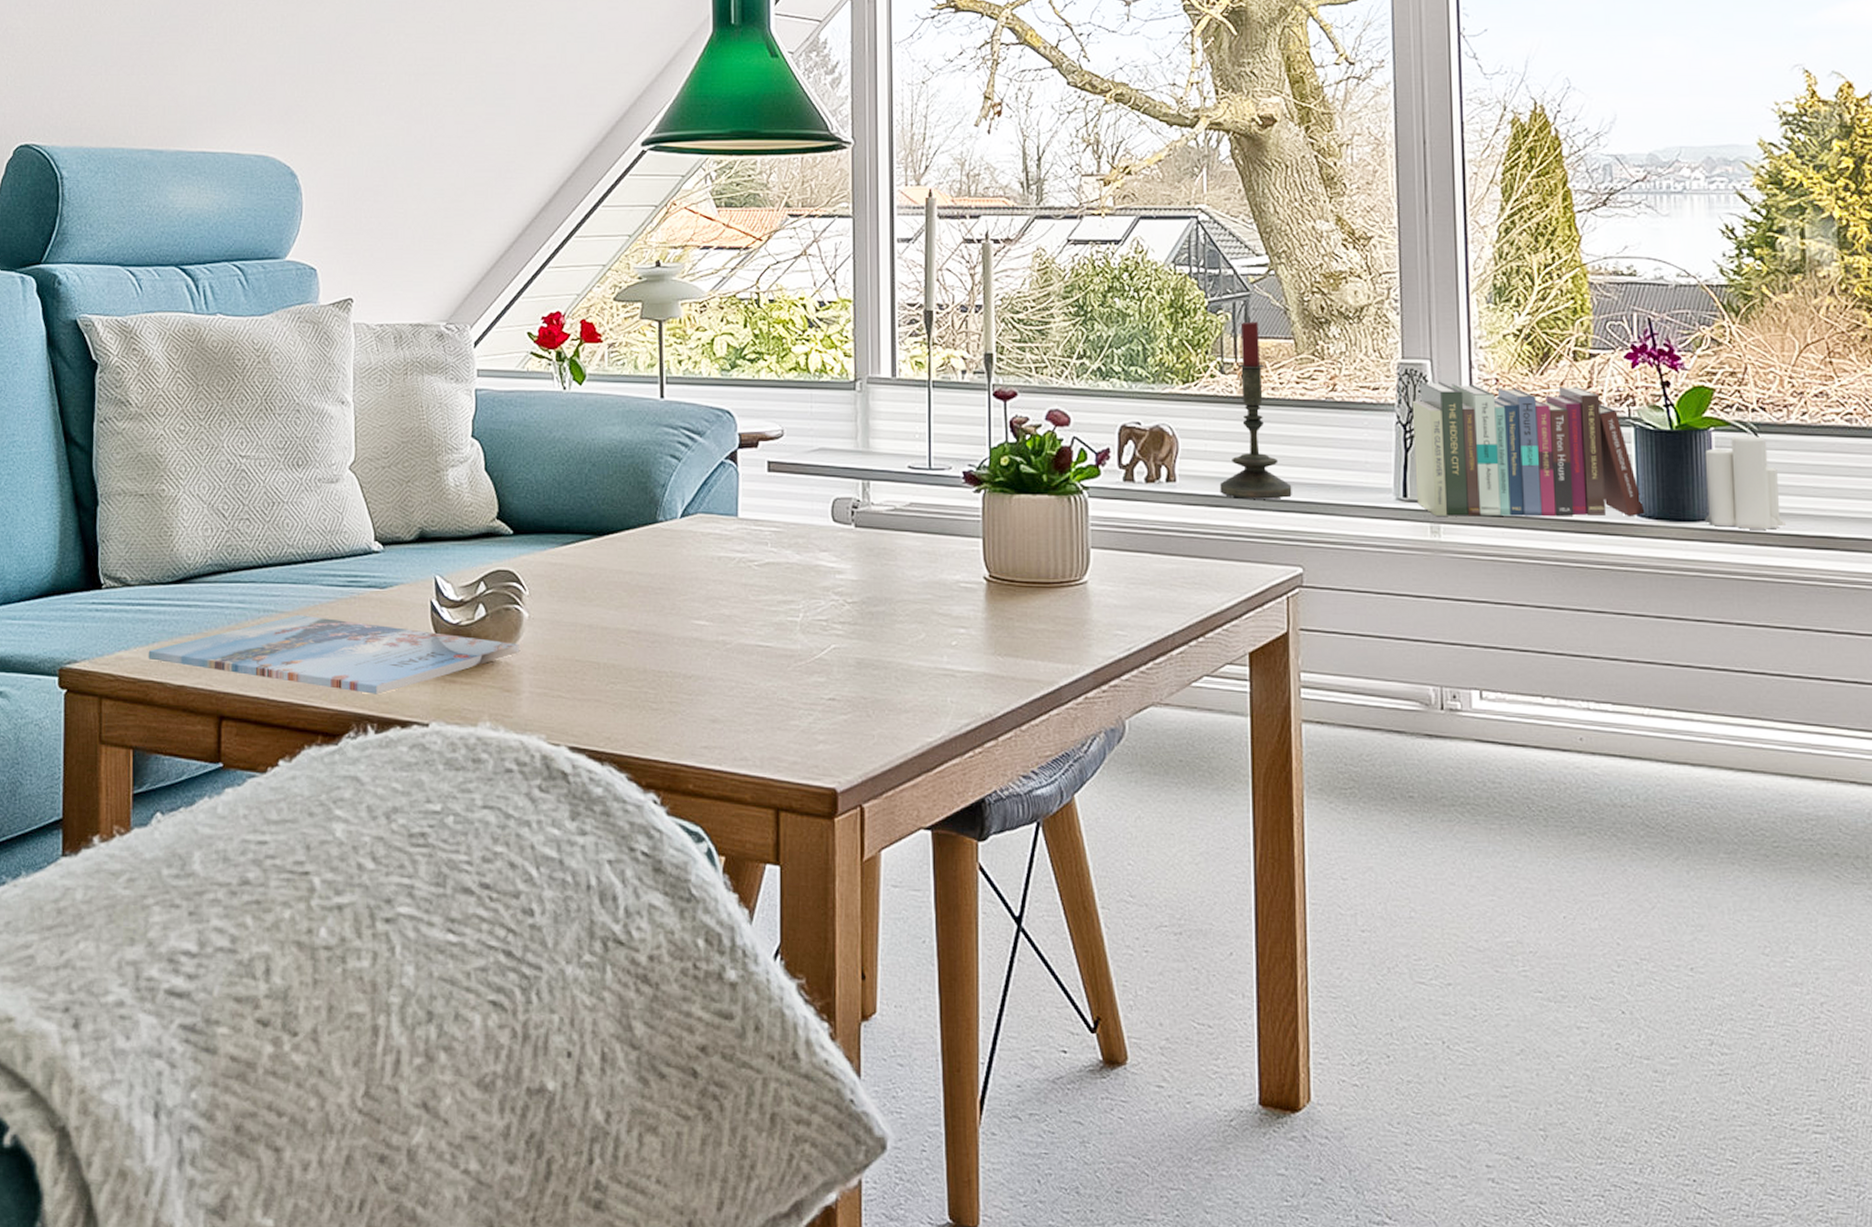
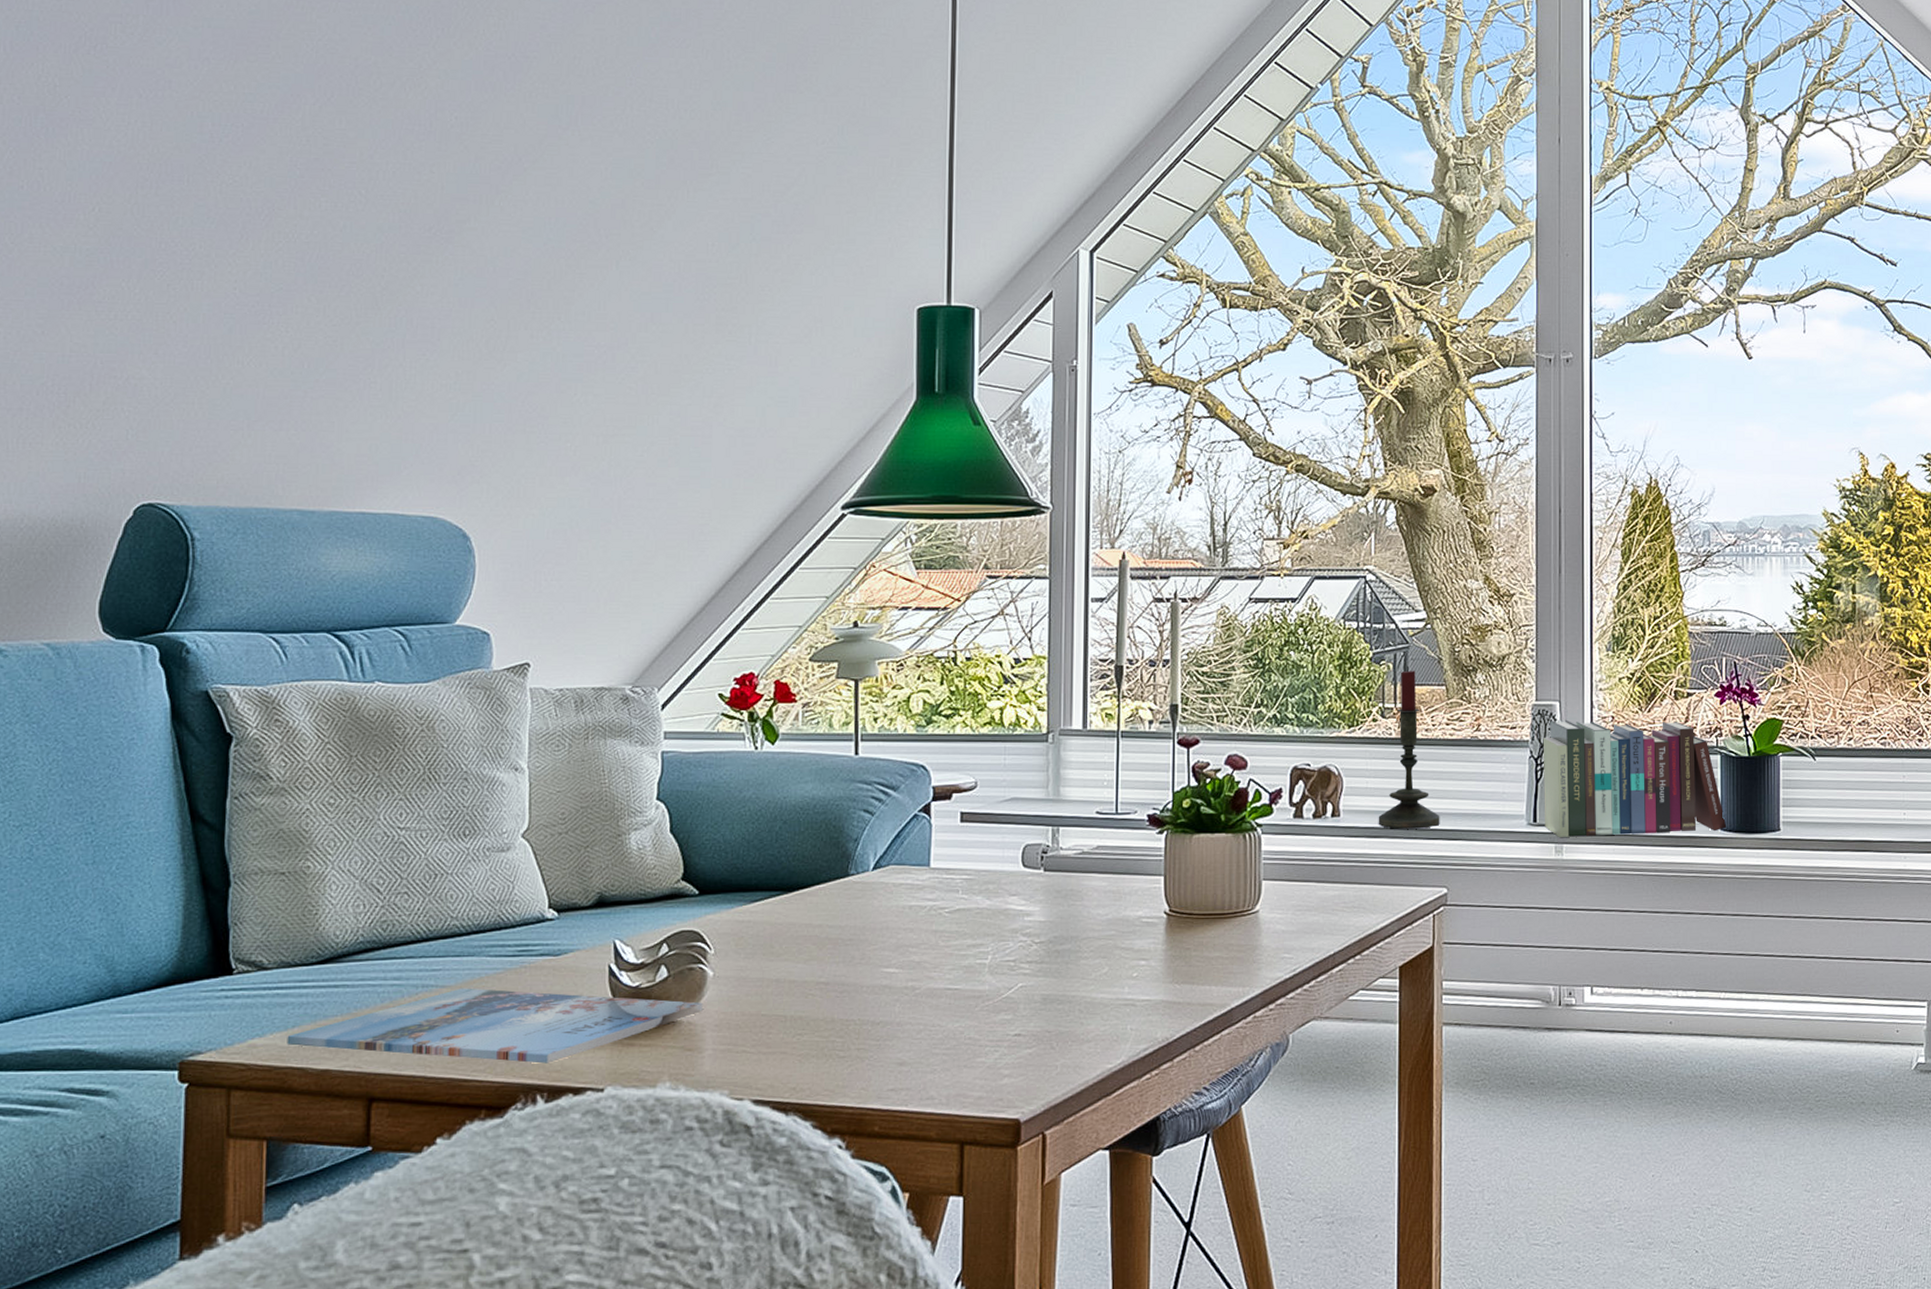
candle: present [1704,427,1786,530] -> none [1772,752,1834,837]

